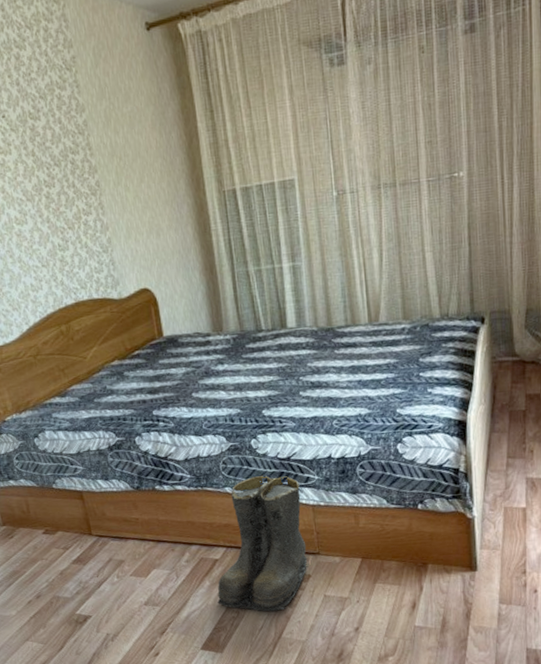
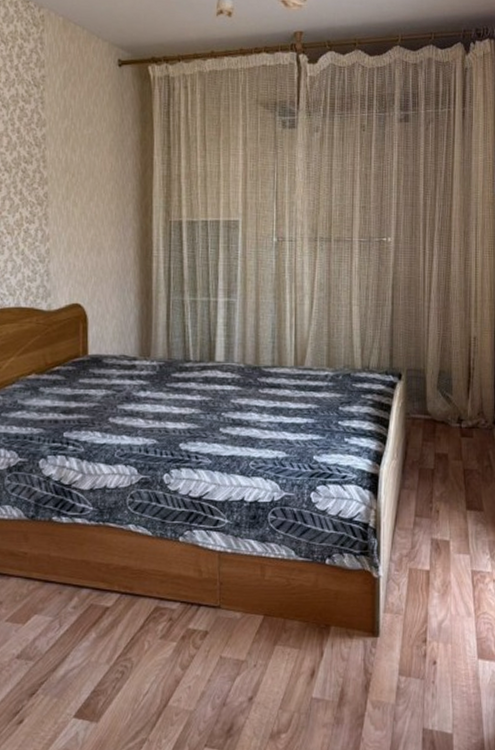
boots: present [217,476,309,612] -> none [101,515,208,673]

